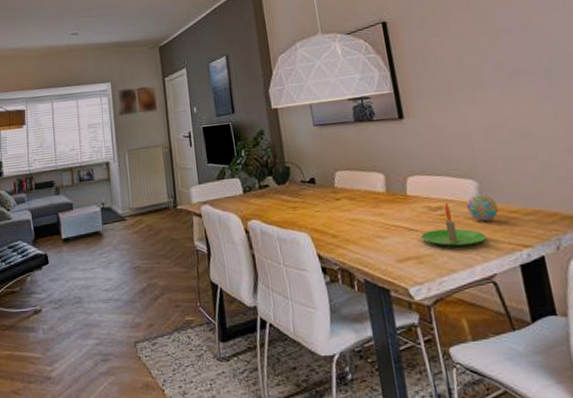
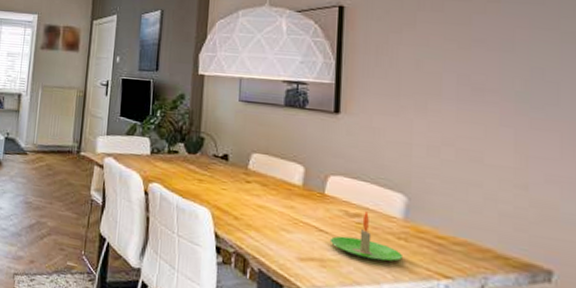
decorative ball: present [466,194,499,222] -> none [389,209,424,242]

